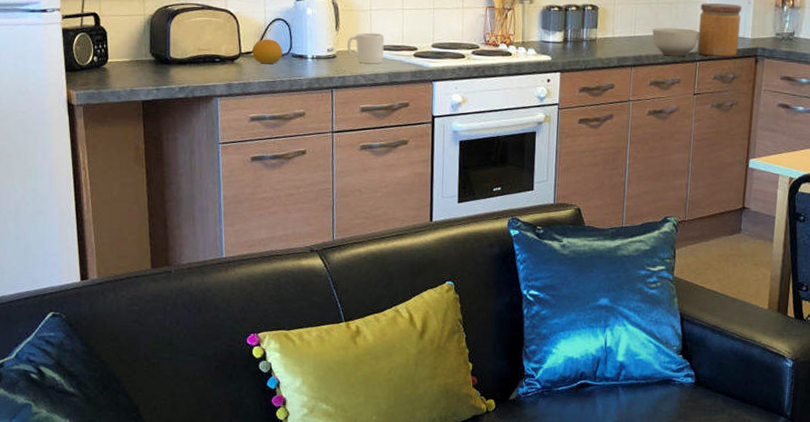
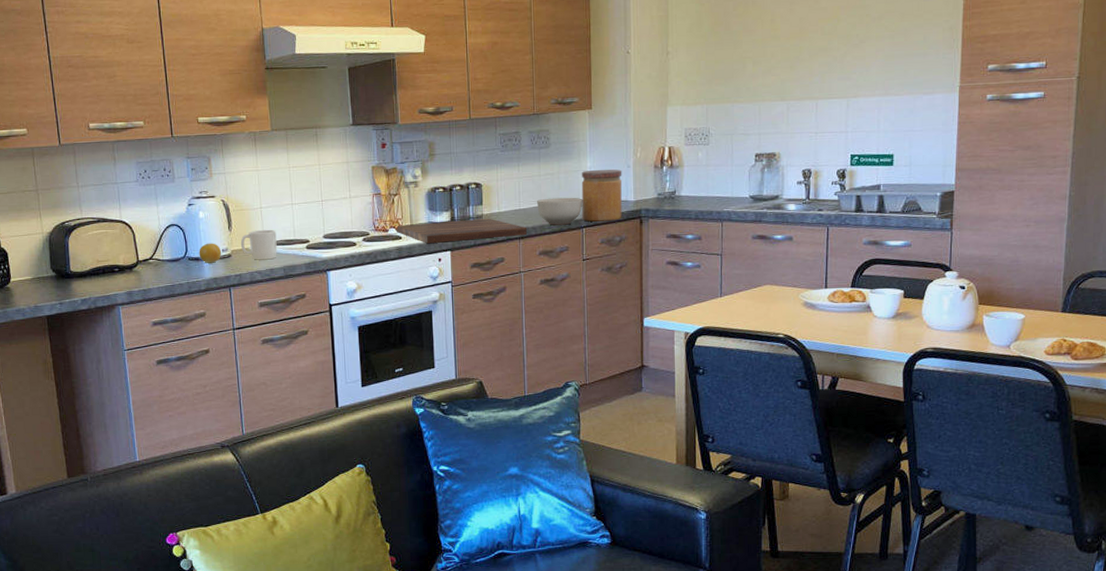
fruit: present [251,39,283,65] -> none [149,245,179,270]
fruit: none [303,41,327,62] -> present [199,243,222,263]
cutting board: none [507,41,640,64] -> present [396,218,527,243]

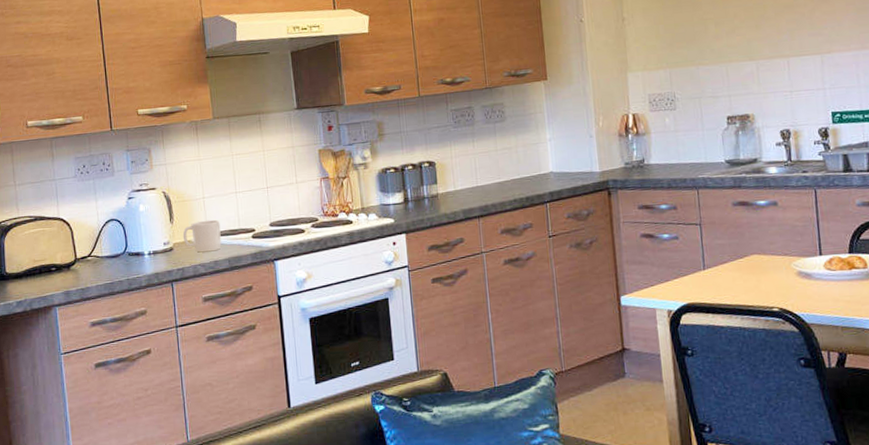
fruit: present [199,243,222,263] -> none [139,236,163,258]
cutting board: present [396,218,527,243] -> none [347,197,486,227]
bowl: present [536,197,583,225] -> none [494,171,545,202]
jar: present [581,169,622,222] -> none [540,140,588,196]

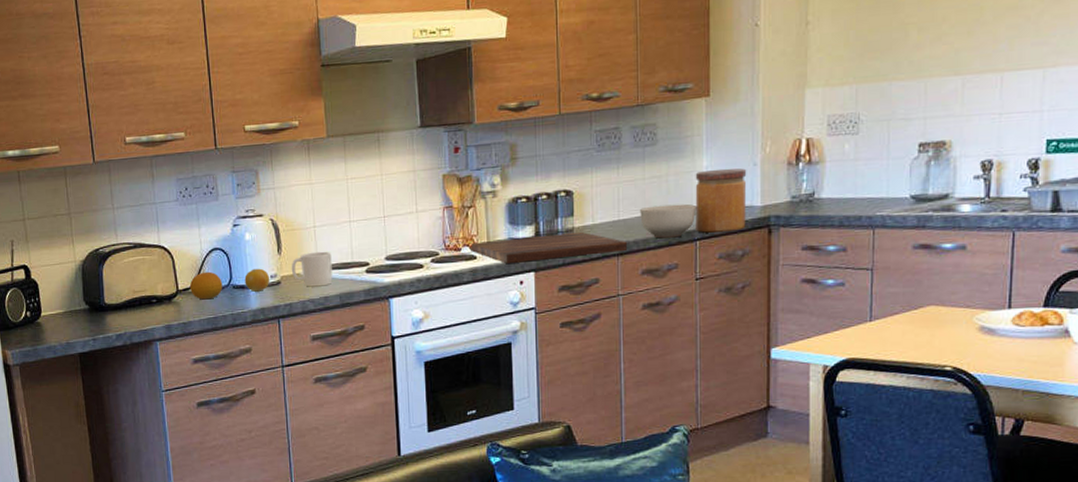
fruit: none [87,240,119,267] -> present [189,271,223,300]
fruit: none [139,236,163,258] -> present [244,268,270,292]
cutting board: none [347,197,486,227] -> present [471,231,627,263]
bowl: none [494,171,545,202] -> present [639,204,697,239]
jar: none [540,140,588,196] -> present [695,168,747,233]

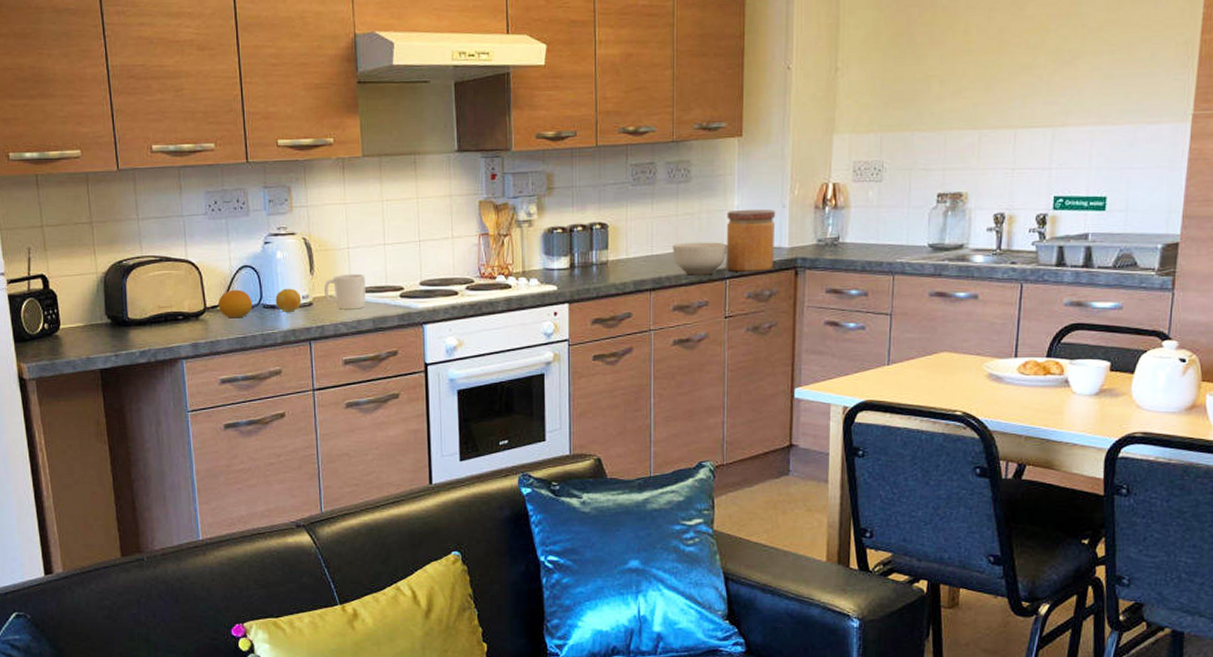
cutting board: present [471,231,627,263] -> none [506,265,659,294]

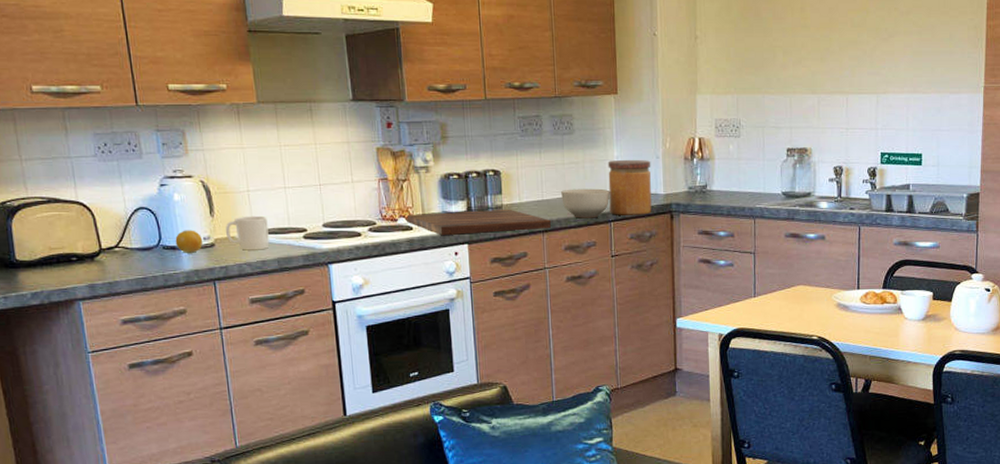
fruit: present [217,289,253,318] -> none [114,231,152,260]
cutting board: none [506,265,659,294] -> present [406,209,551,235]

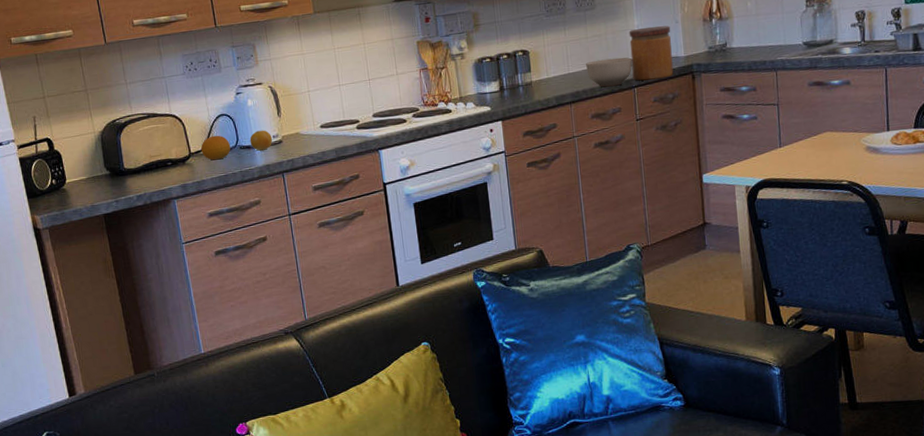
fruit: none [114,231,152,260] -> present [200,135,231,161]
mug: present [225,215,270,251] -> none [290,112,328,144]
cutting board: present [406,209,551,235] -> none [446,84,578,115]

